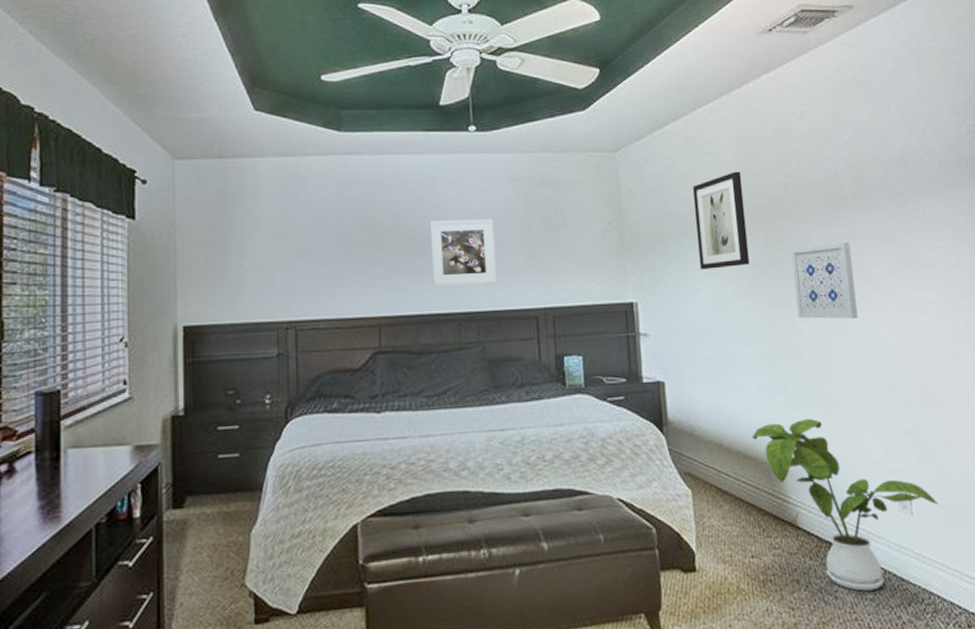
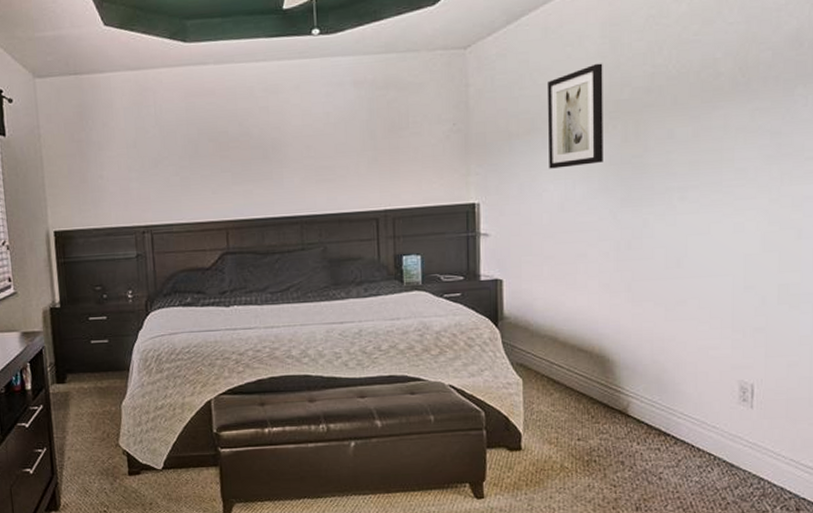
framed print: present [429,218,498,286] -> none [273,123,339,191]
house plant: present [752,418,939,591] -> none [589,315,783,474]
wall art: present [791,242,858,320] -> none [651,136,720,217]

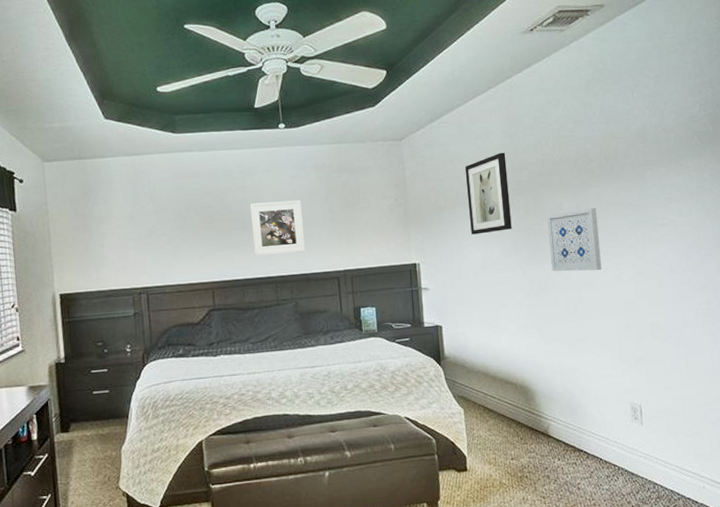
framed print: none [273,123,339,191] -> present [249,199,306,256]
wall art: none [651,136,720,217] -> present [547,208,602,272]

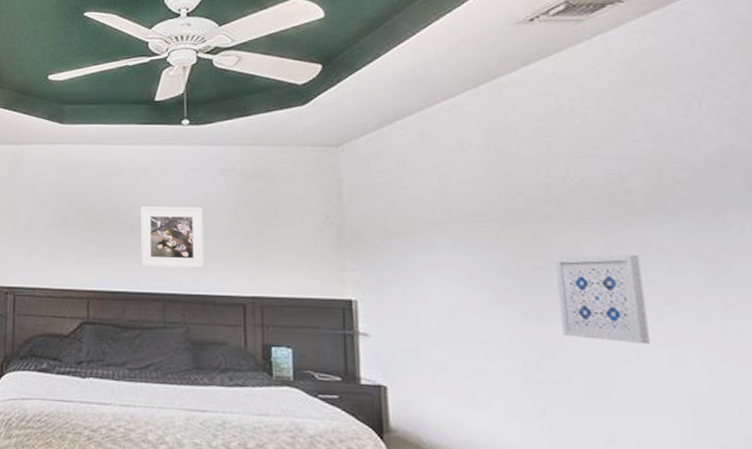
wall art: present [464,152,512,235] -> none [427,170,498,273]

